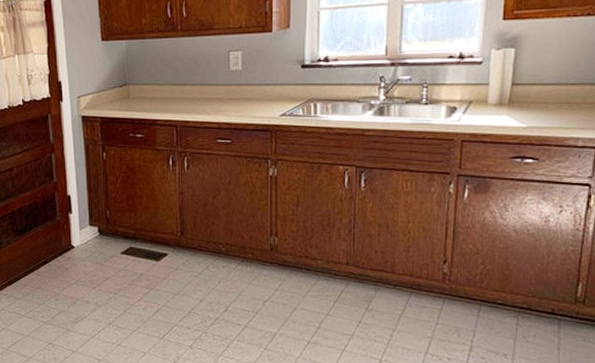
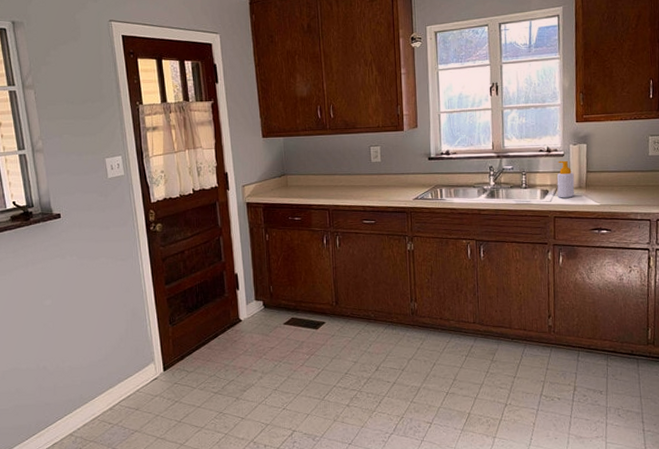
soap bottle: none [469,69,494,117] -> present [556,160,575,198]

